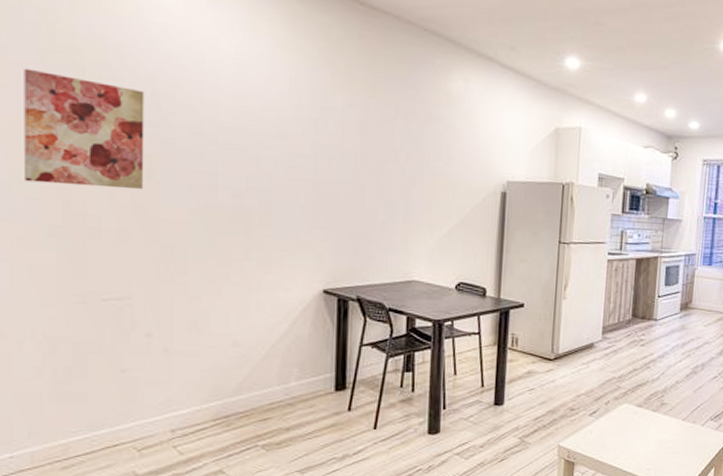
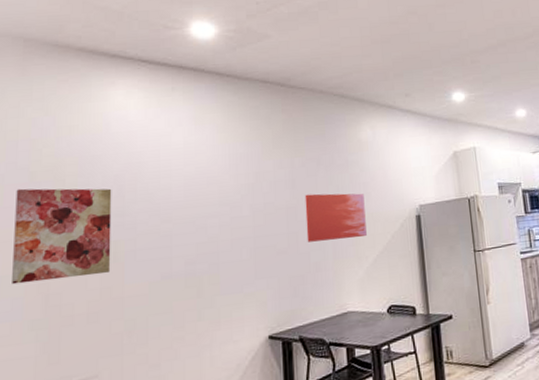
wall art: none [375,144,446,205] -> present [304,193,367,242]

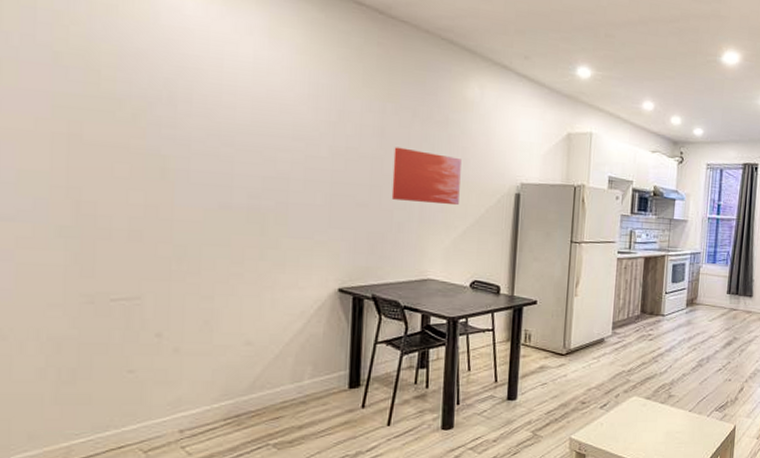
wall art: present [12,188,112,285] -> none [33,69,161,190]

